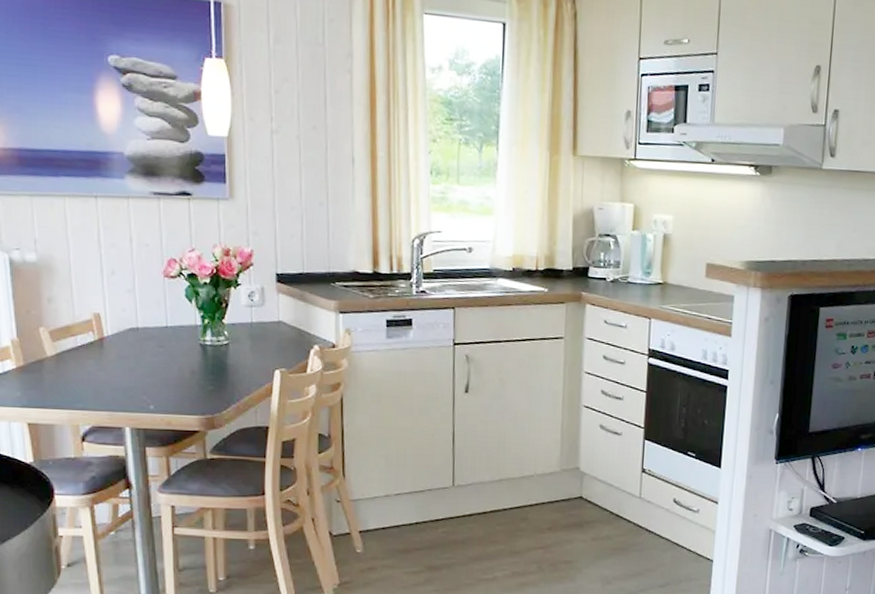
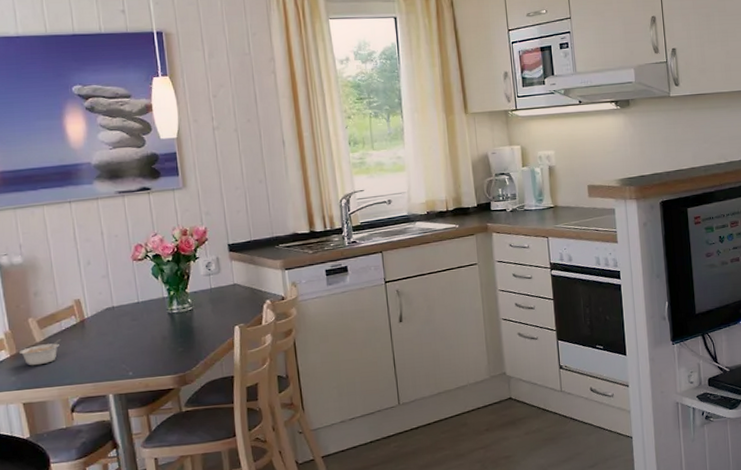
legume: none [27,356,76,383] -> present [19,339,62,366]

